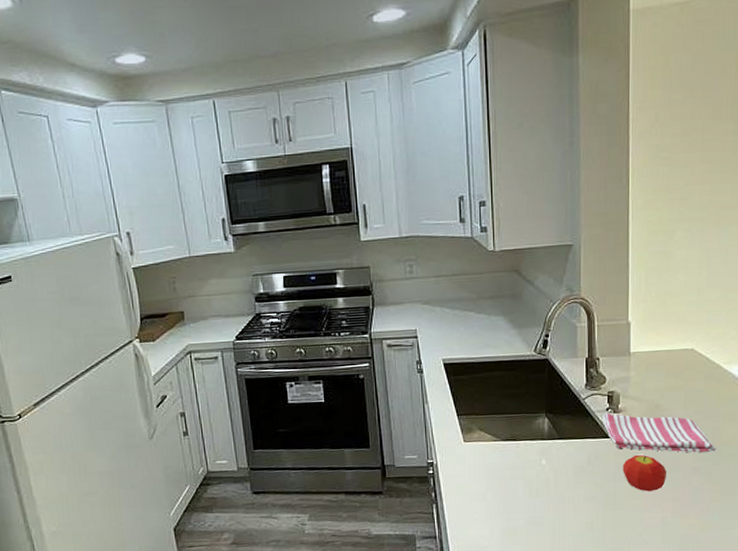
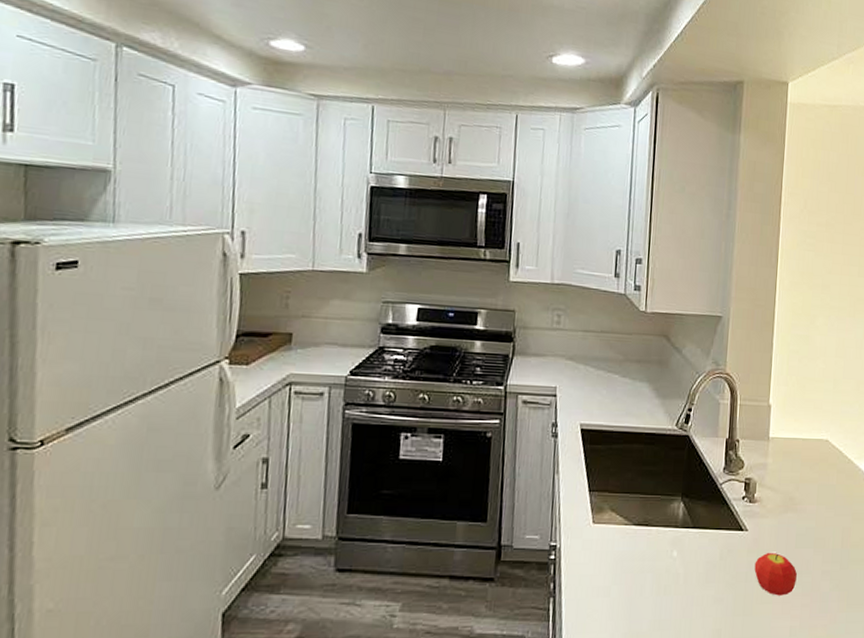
dish towel: present [602,413,716,453] -> none [738,502,845,554]

